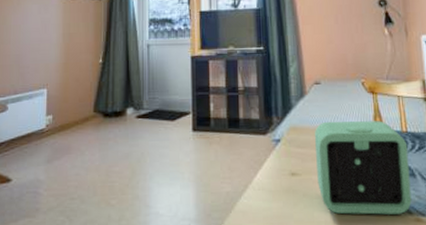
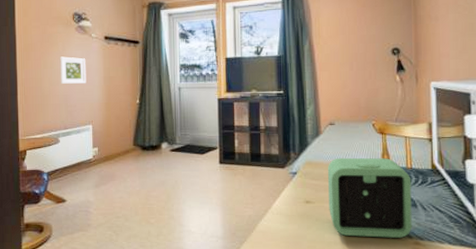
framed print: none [12,11,43,42] -> present [59,56,86,84]

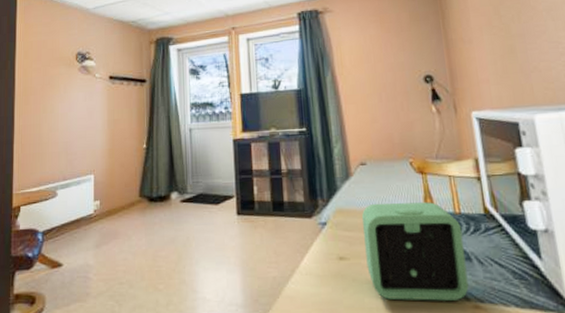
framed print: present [59,56,86,84] -> none [60,99,89,130]

